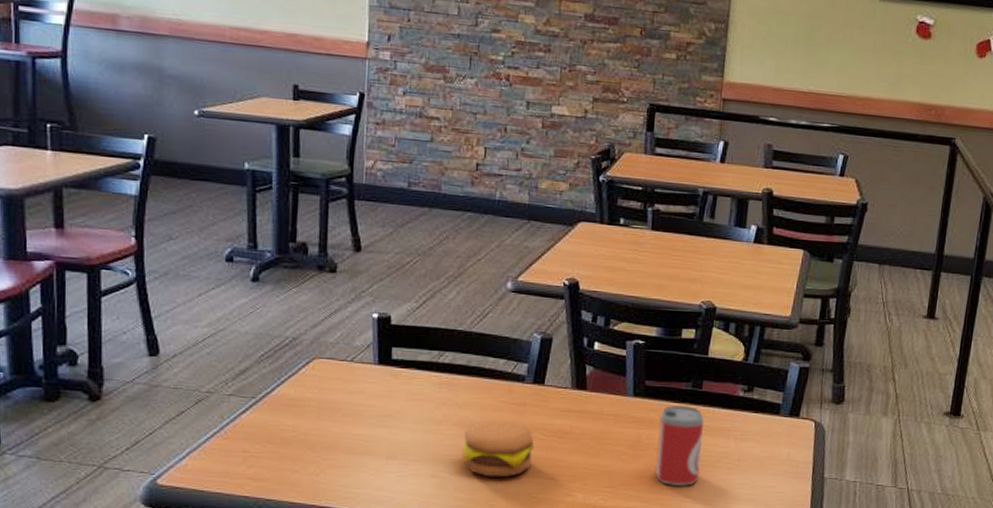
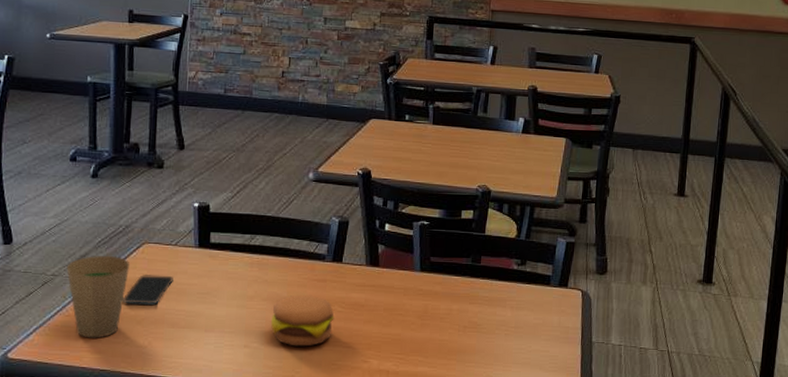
paper cup: none [224,371,299,464] -> present [66,256,130,338]
smartphone: none [291,394,349,428] -> present [123,275,173,305]
beer can: present [655,406,704,487] -> none [441,279,483,353]

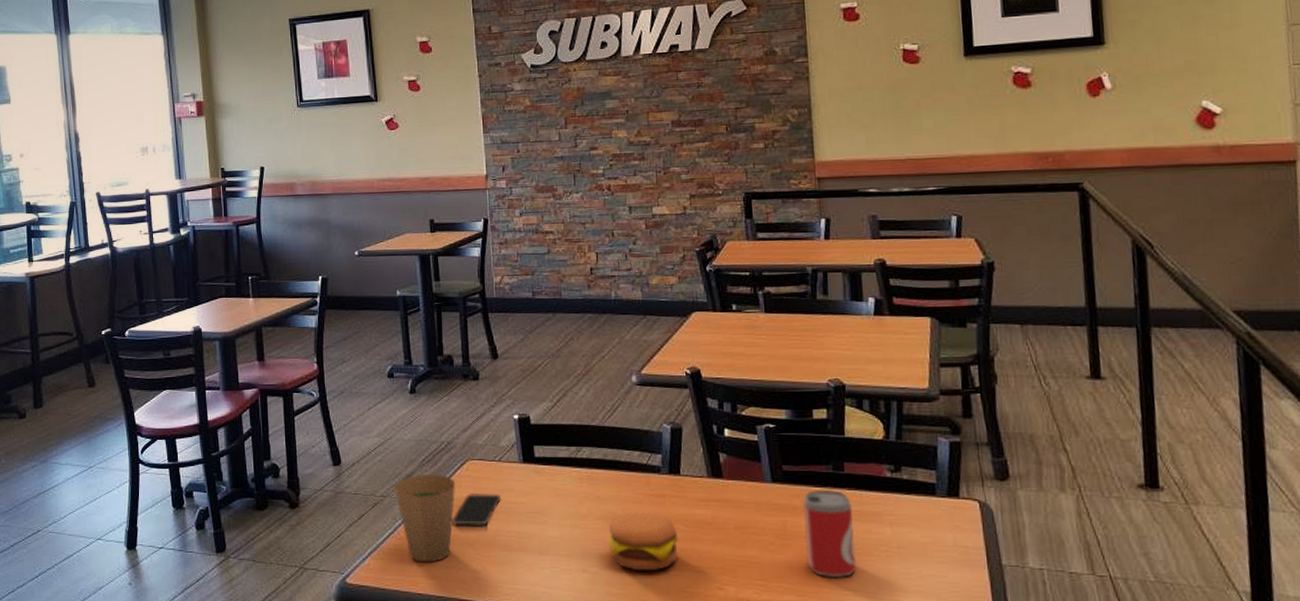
beer can: none [441,279,483,353] -> present [803,490,857,579]

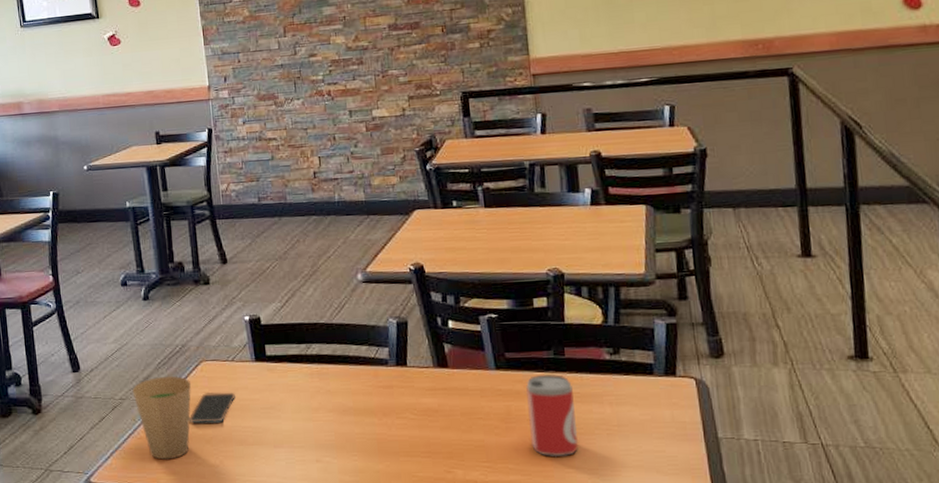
hamburger: present [609,512,679,571] -> none [340,403,408,459]

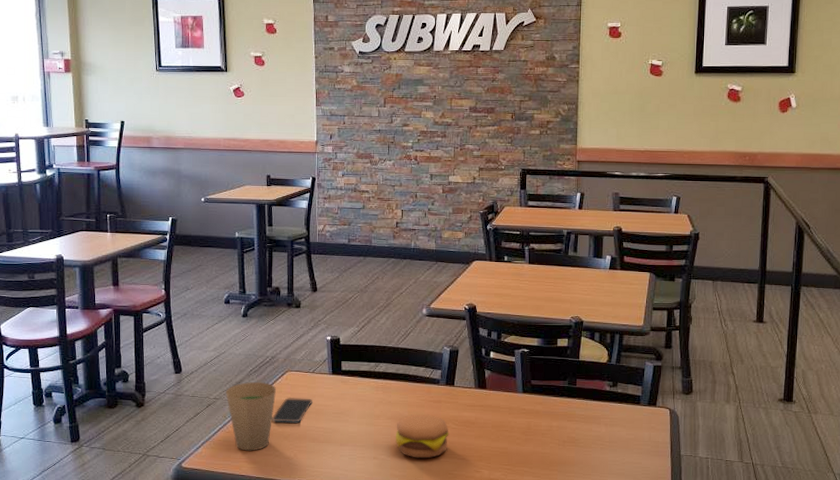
hamburger: none [340,403,408,459] -> present [396,414,449,459]
beer can: present [526,374,579,458] -> none [543,399,579,464]

